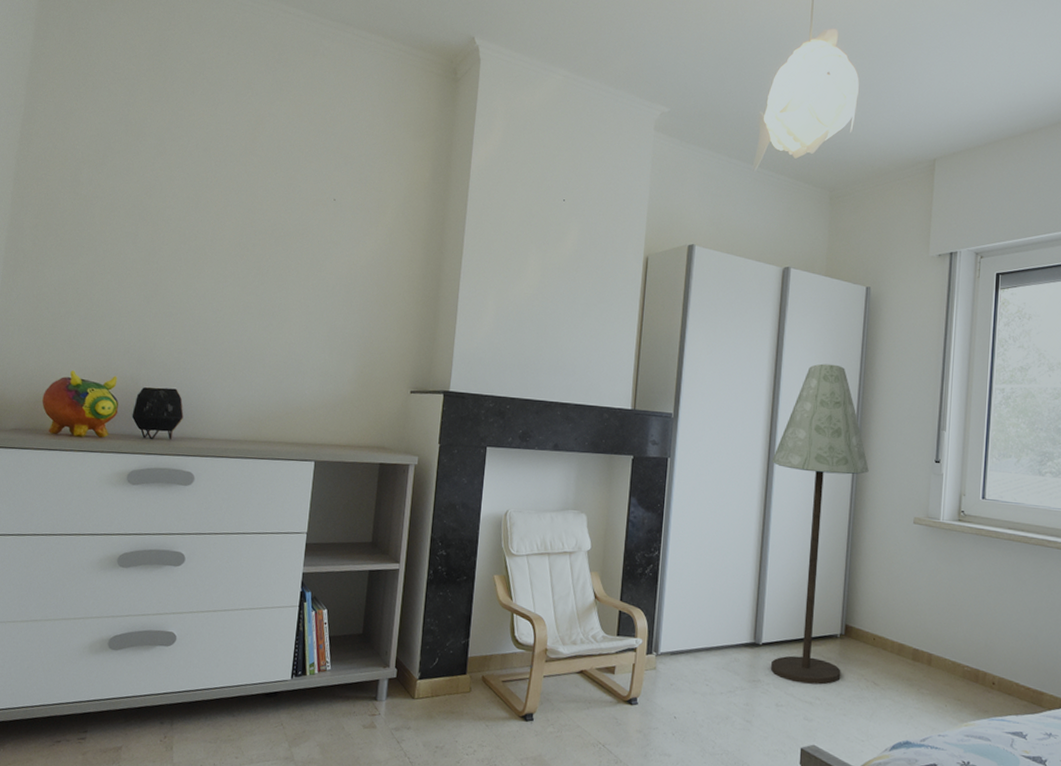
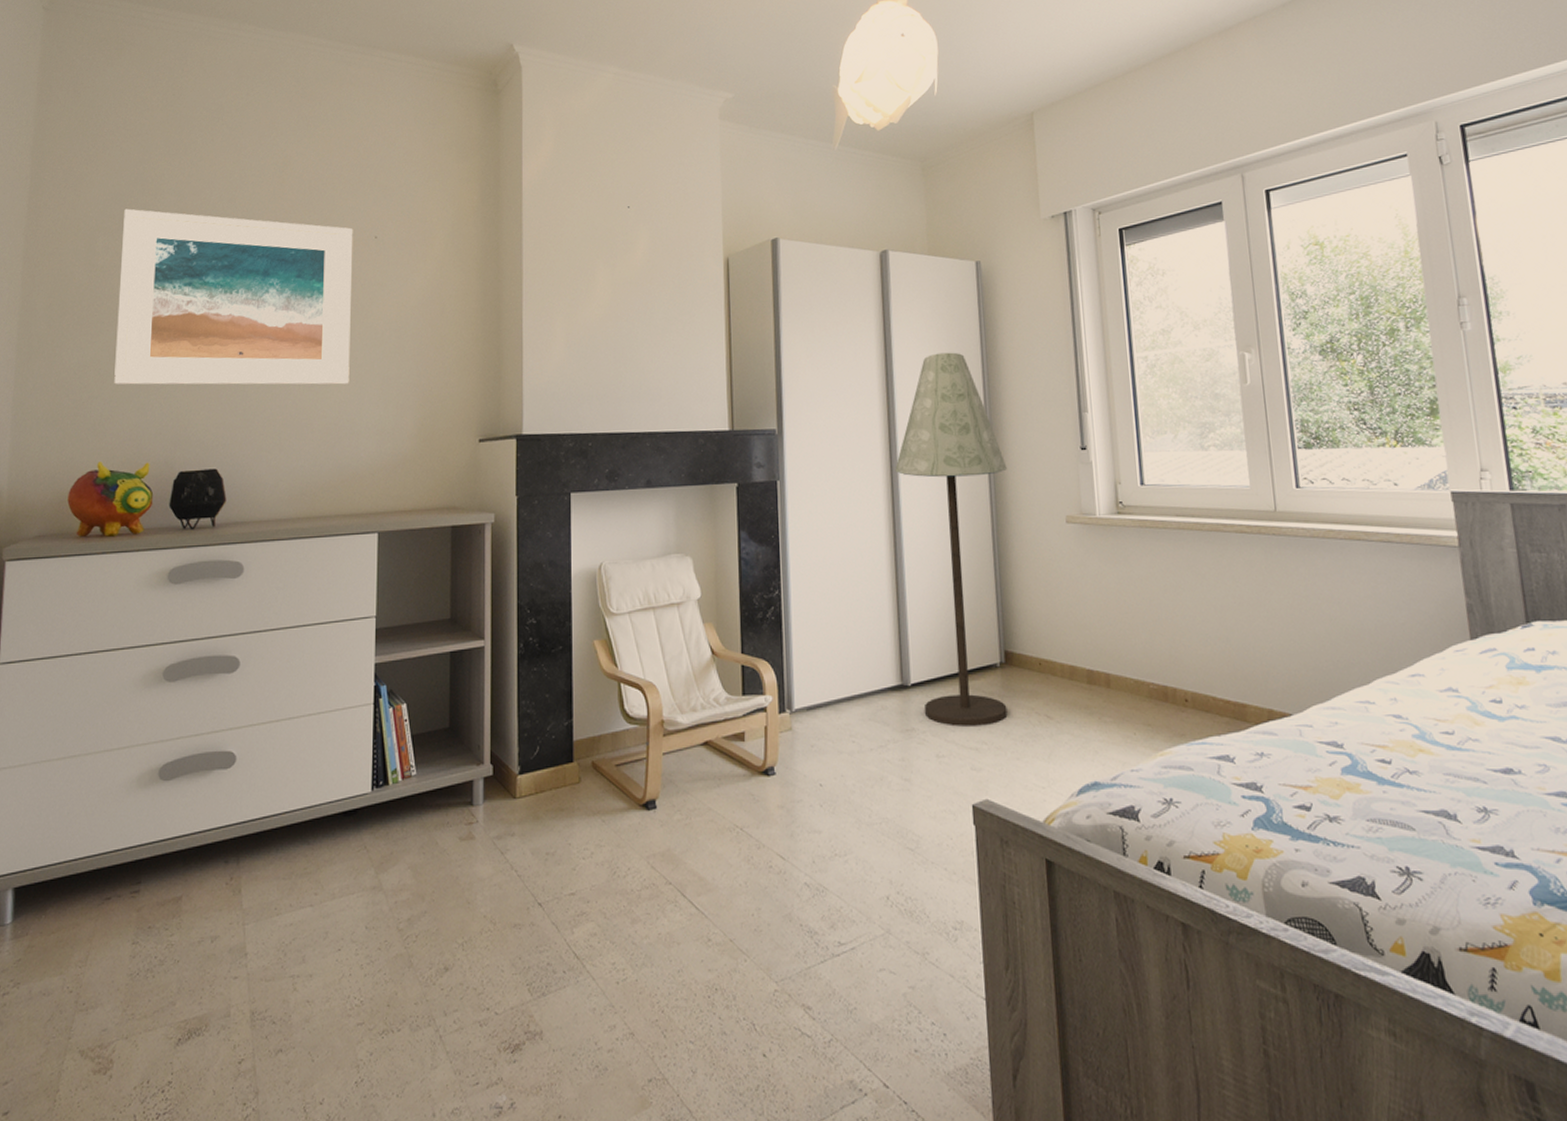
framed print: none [90,146,315,329] -> present [114,208,353,385]

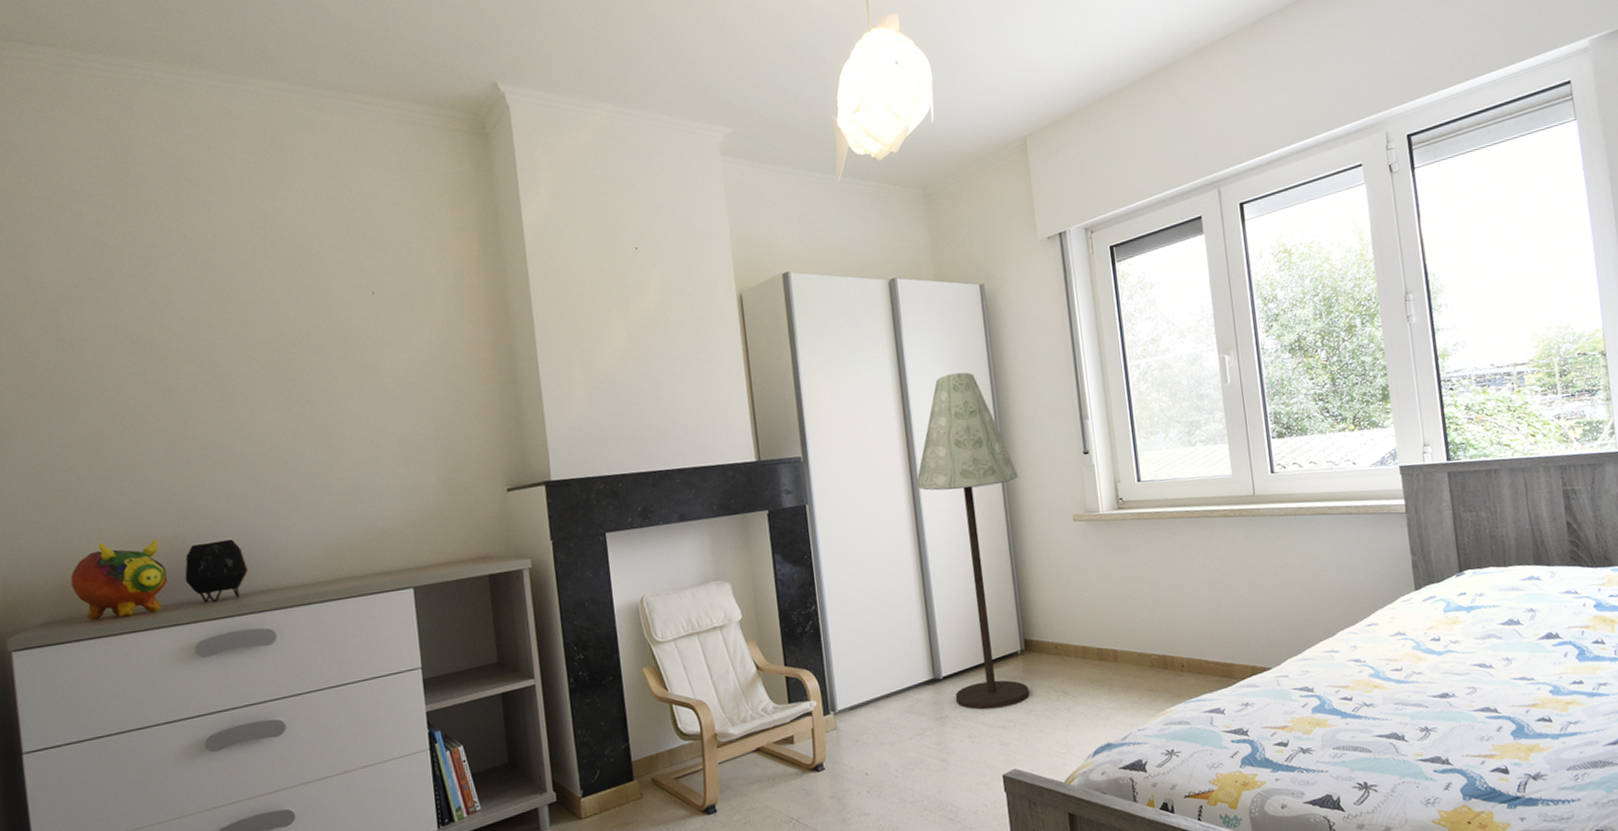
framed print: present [114,208,353,385] -> none [85,276,364,463]

